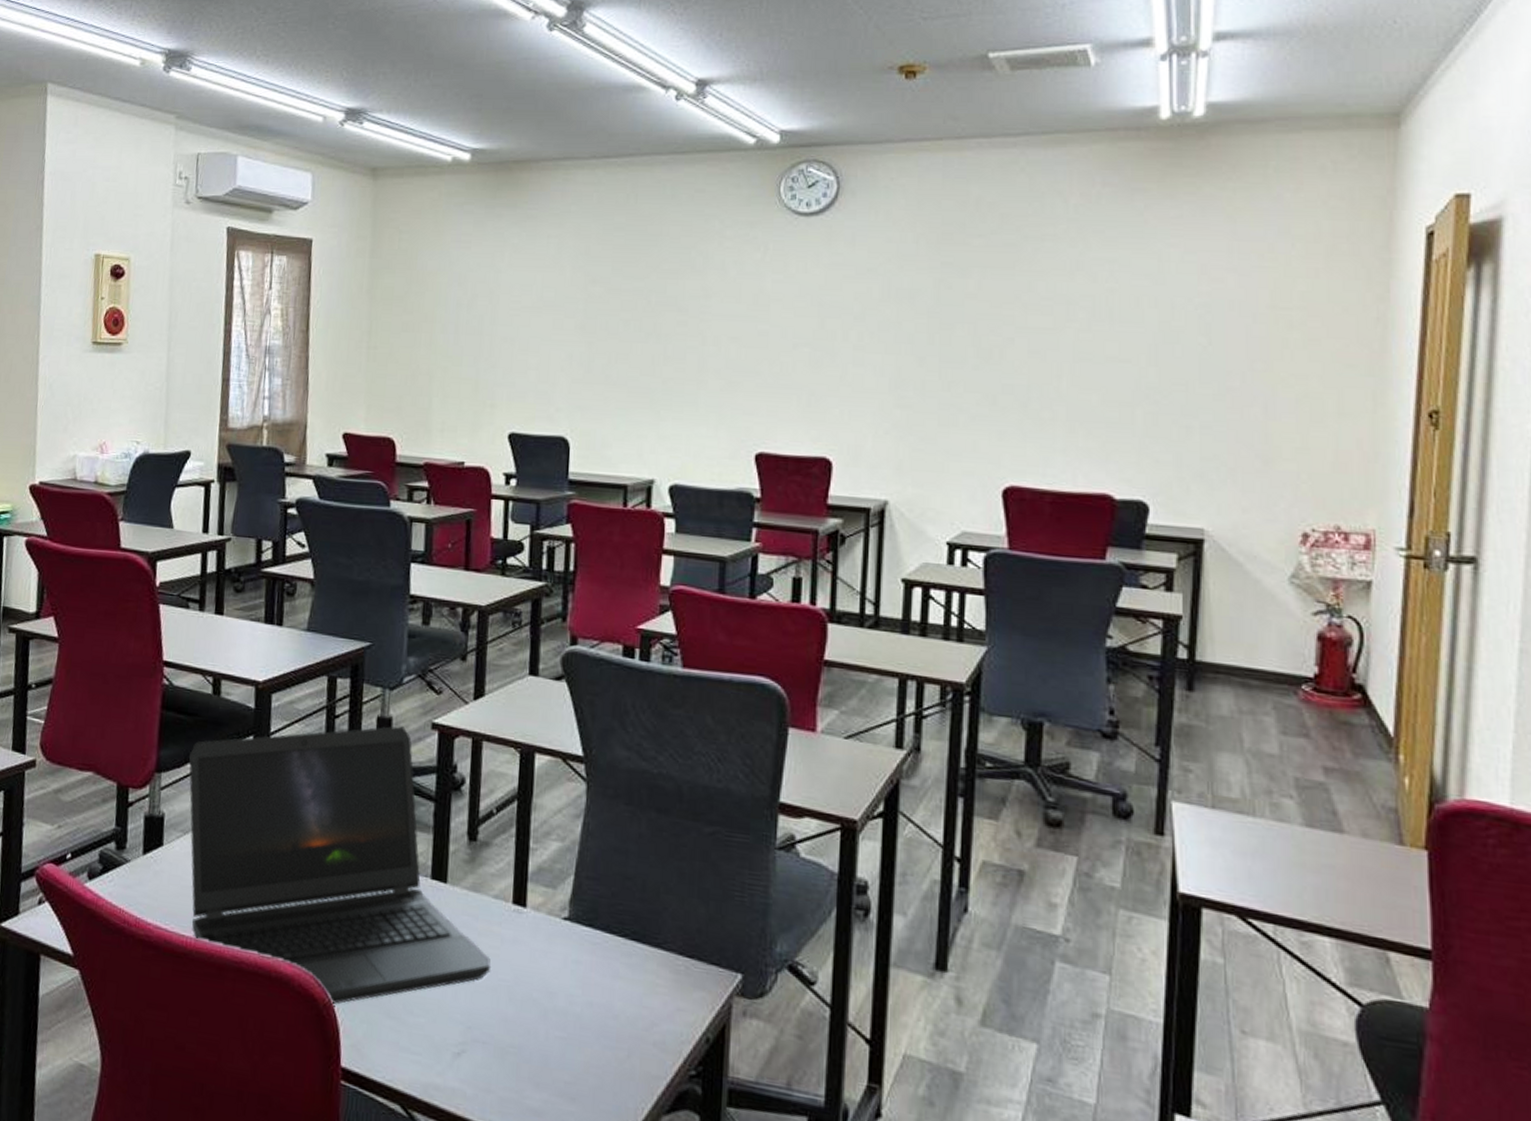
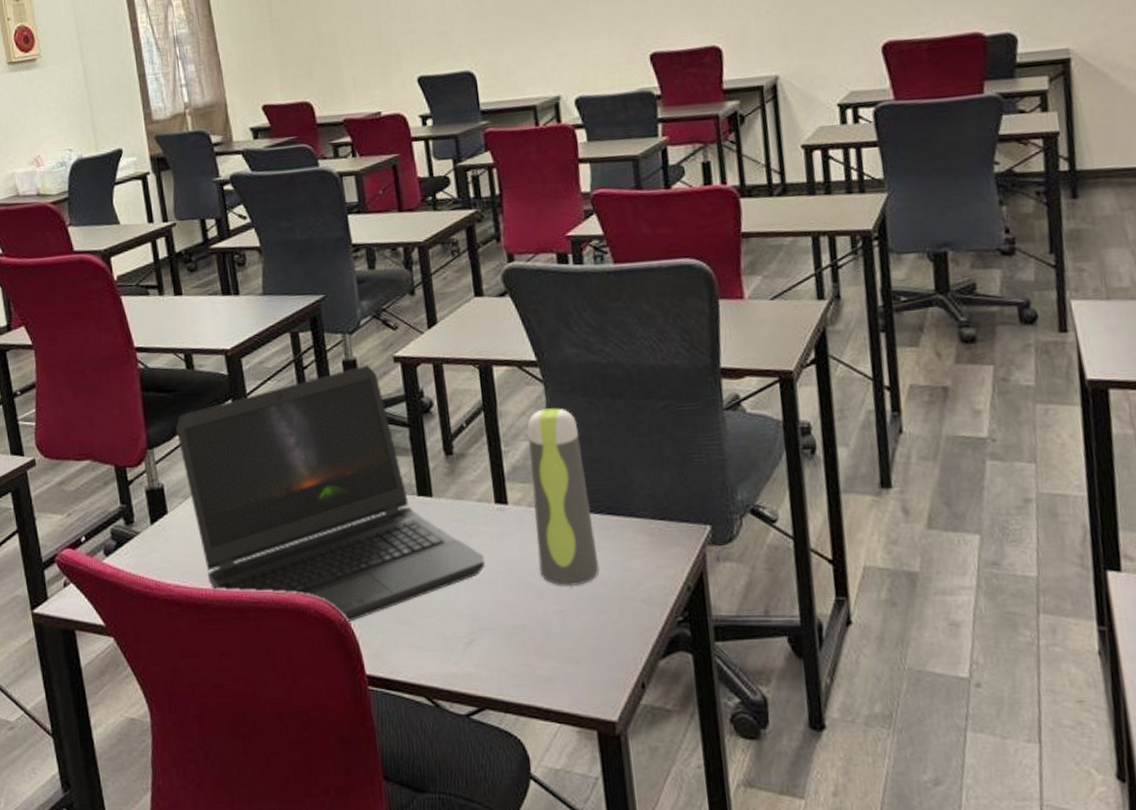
water bottle: none [547,809,616,1013] -> present [527,408,599,587]

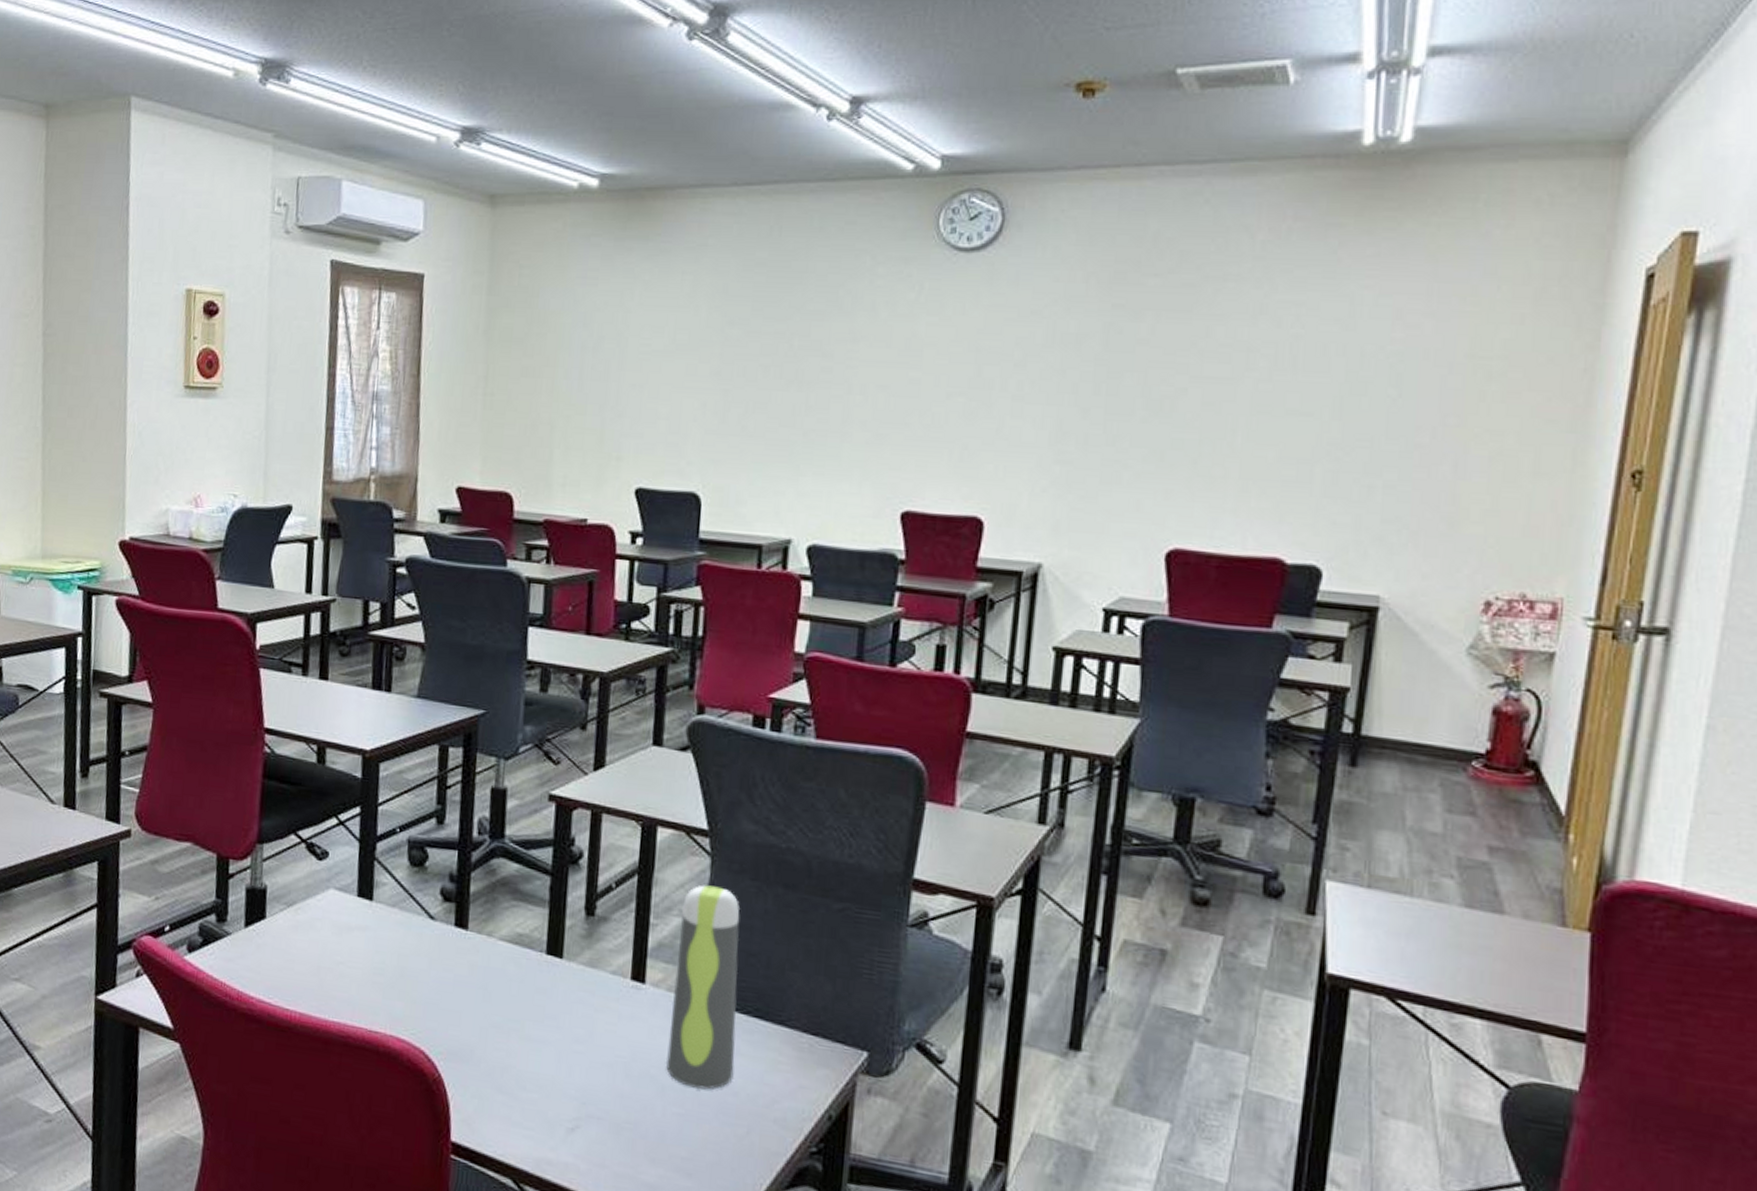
laptop computer: present [176,365,486,623] -> none [292,797,608,1080]

